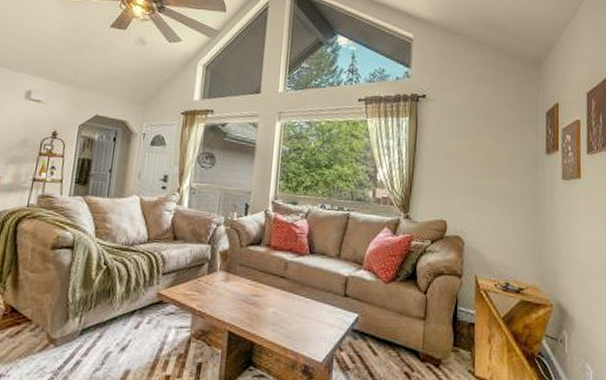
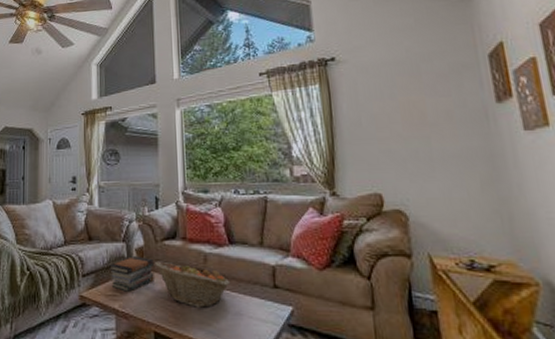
book stack: none [191,259,236,293] -> present [109,256,154,292]
fruit basket: none [237,265,306,311] -> present [155,261,231,308]

